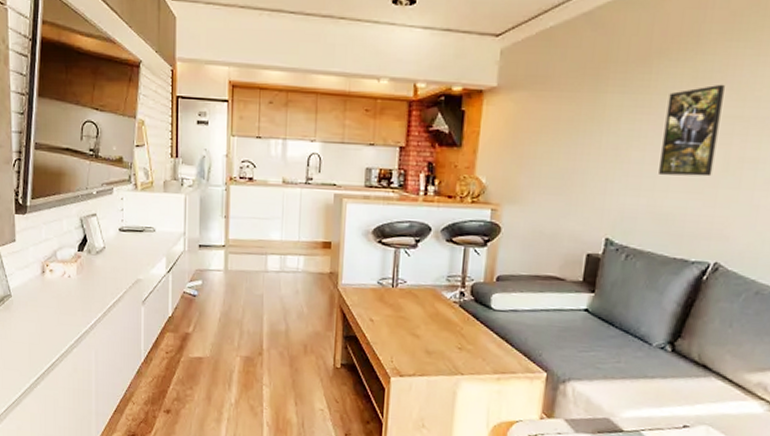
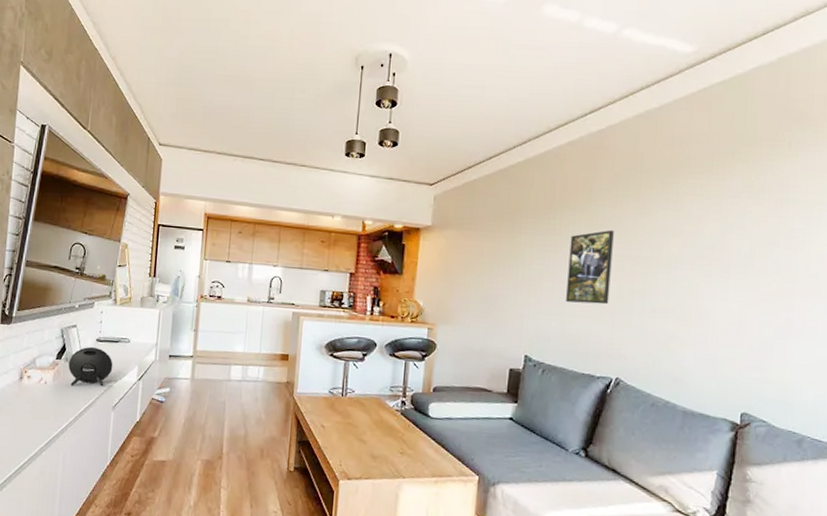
speaker: none [91,237,139,280] -> present [68,346,113,387]

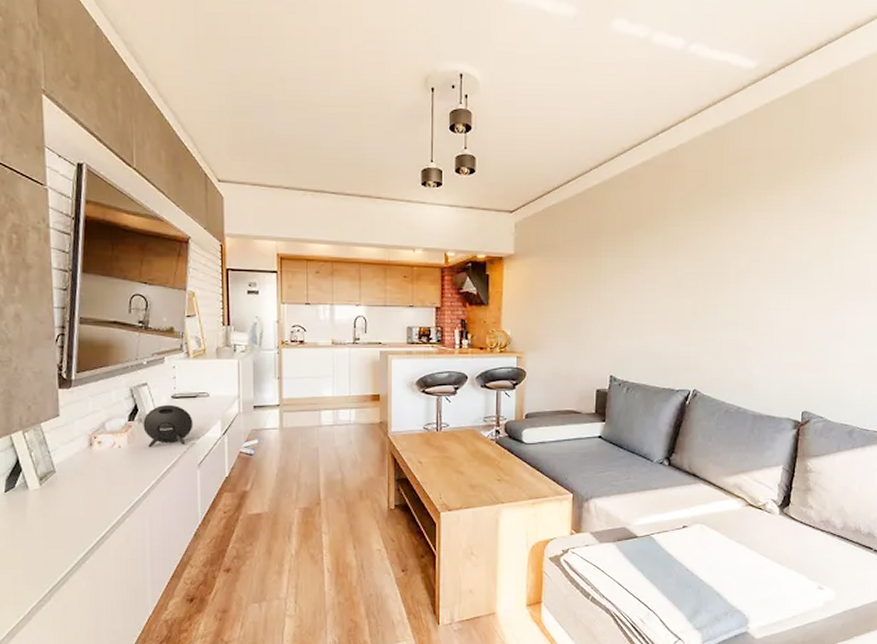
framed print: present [566,229,614,305] -> none [646,248,687,321]

